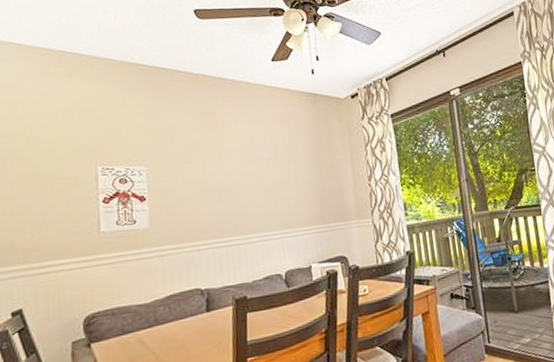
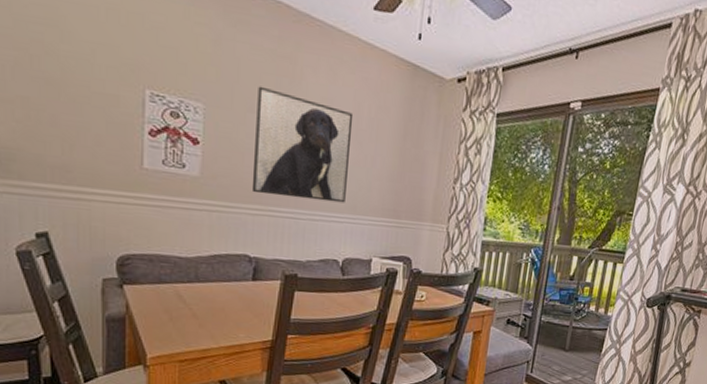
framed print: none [189,140,278,231] -> present [251,86,354,203]

